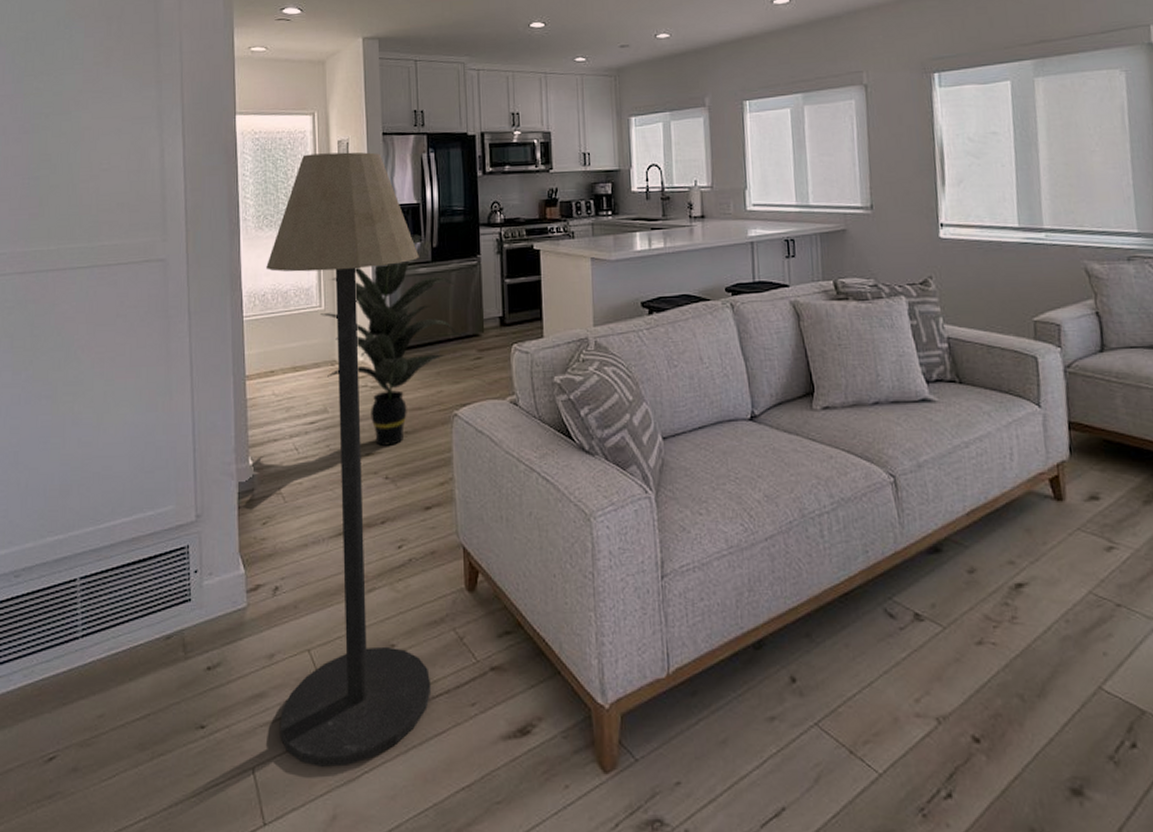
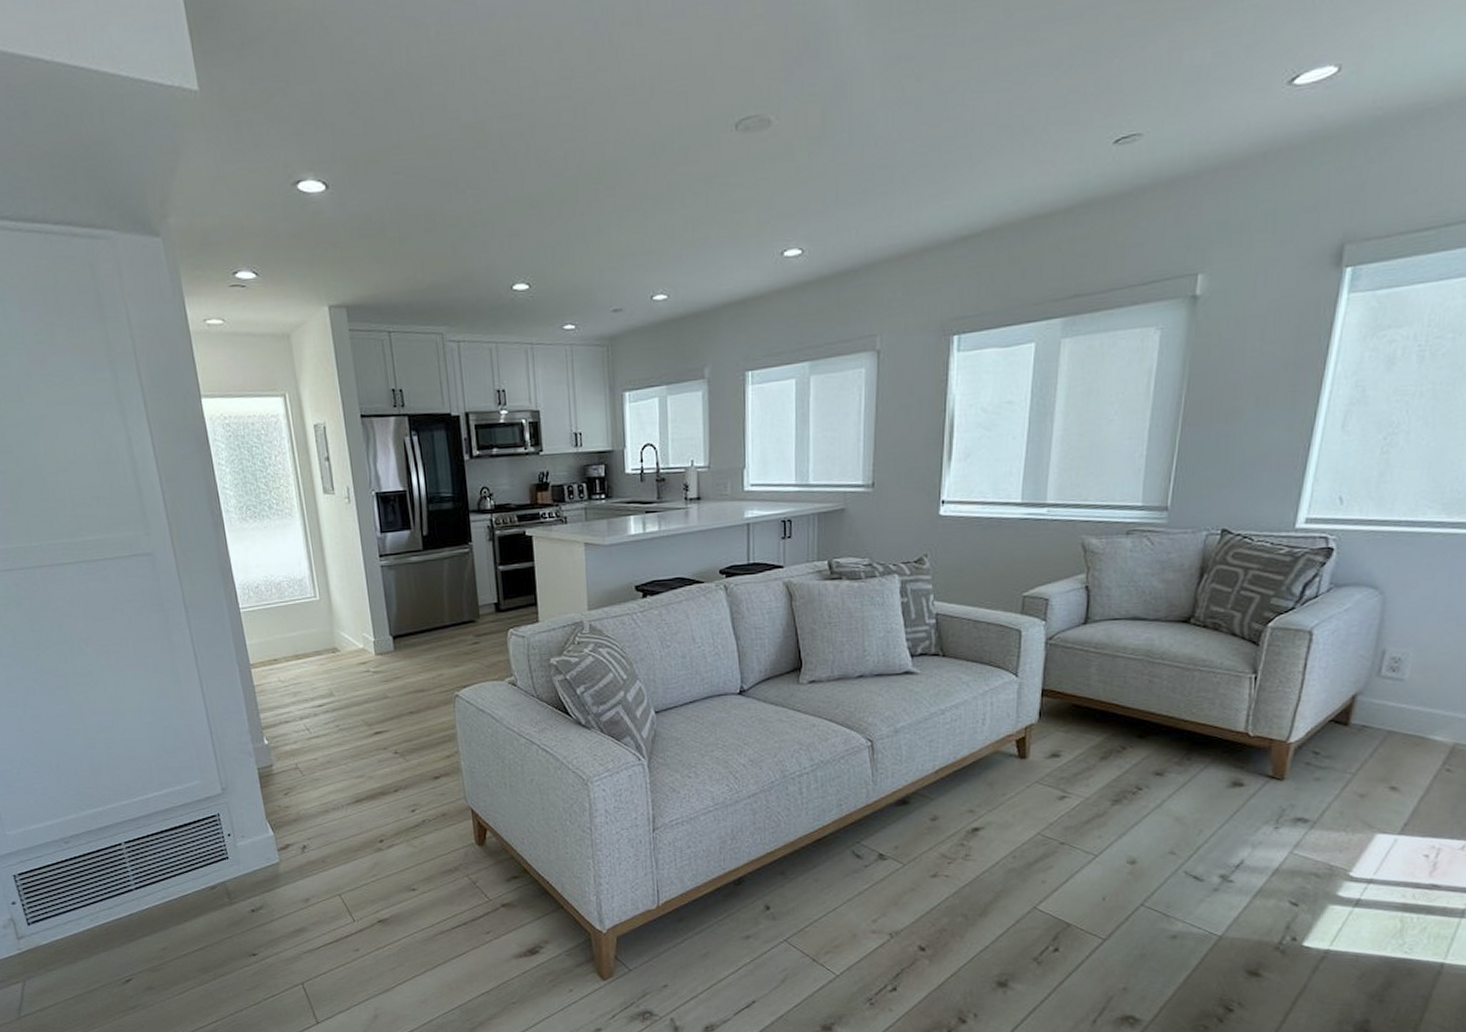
floor lamp: present [266,152,432,767] -> none [256,436,451,981]
indoor plant: present [320,234,459,446] -> none [316,522,454,725]

